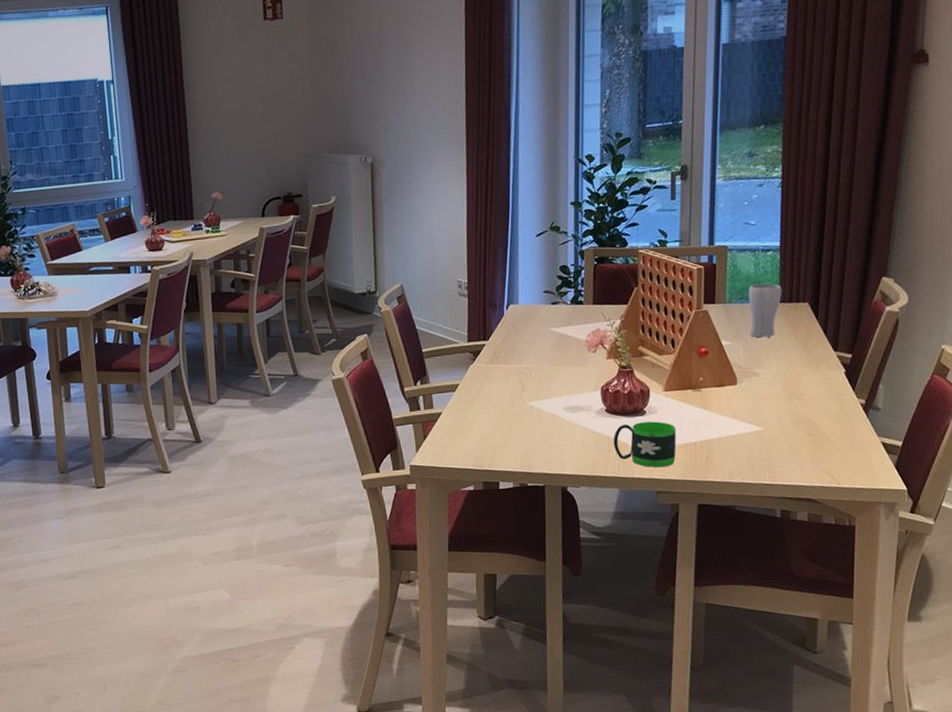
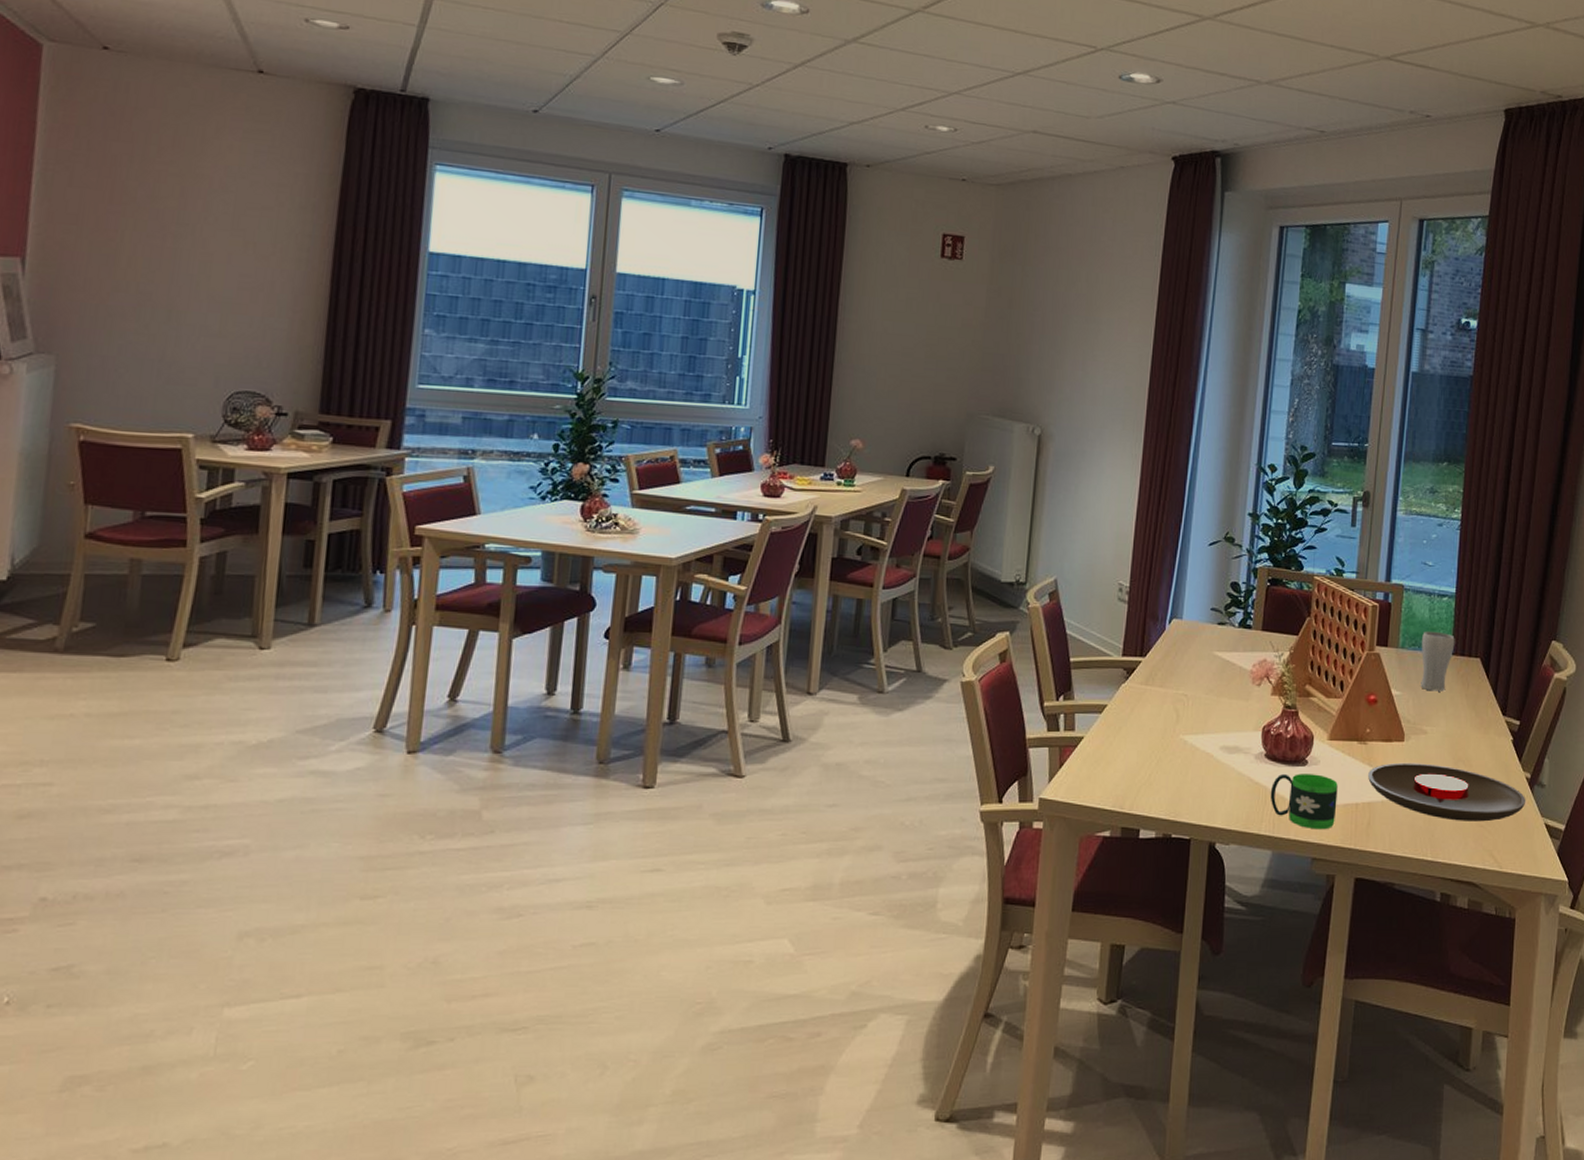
plate: none [704,401,862,448] -> present [1368,762,1526,822]

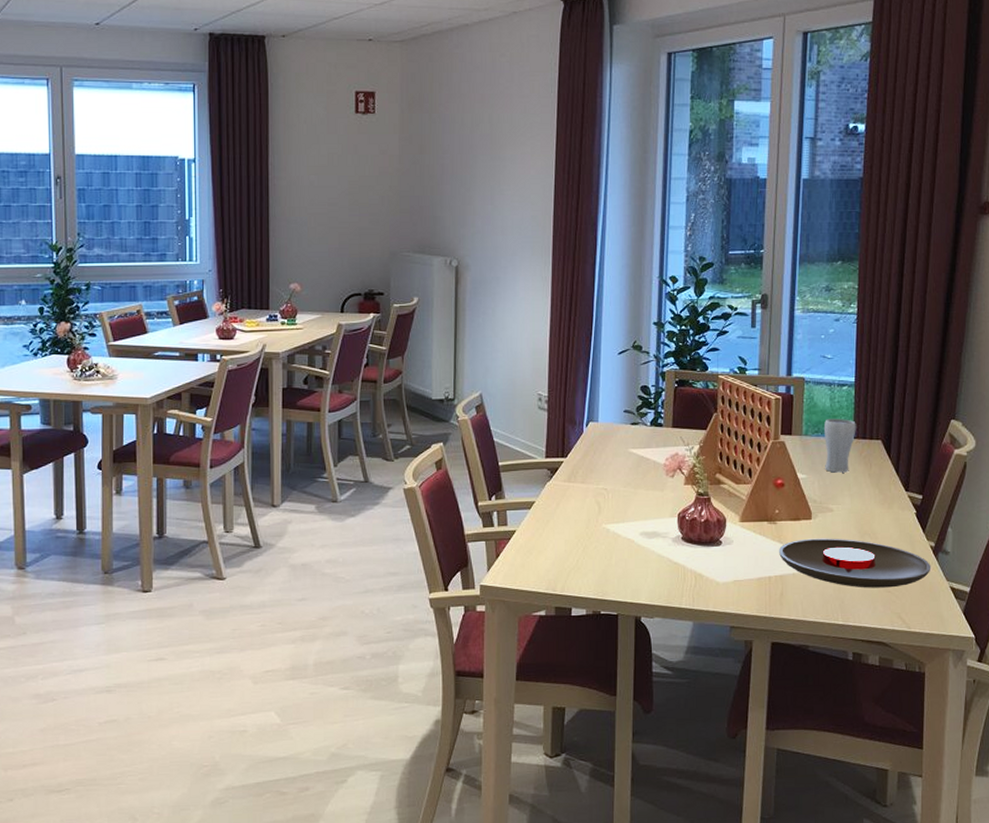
mug: present [1270,773,1338,830] -> none [688,553,751,602]

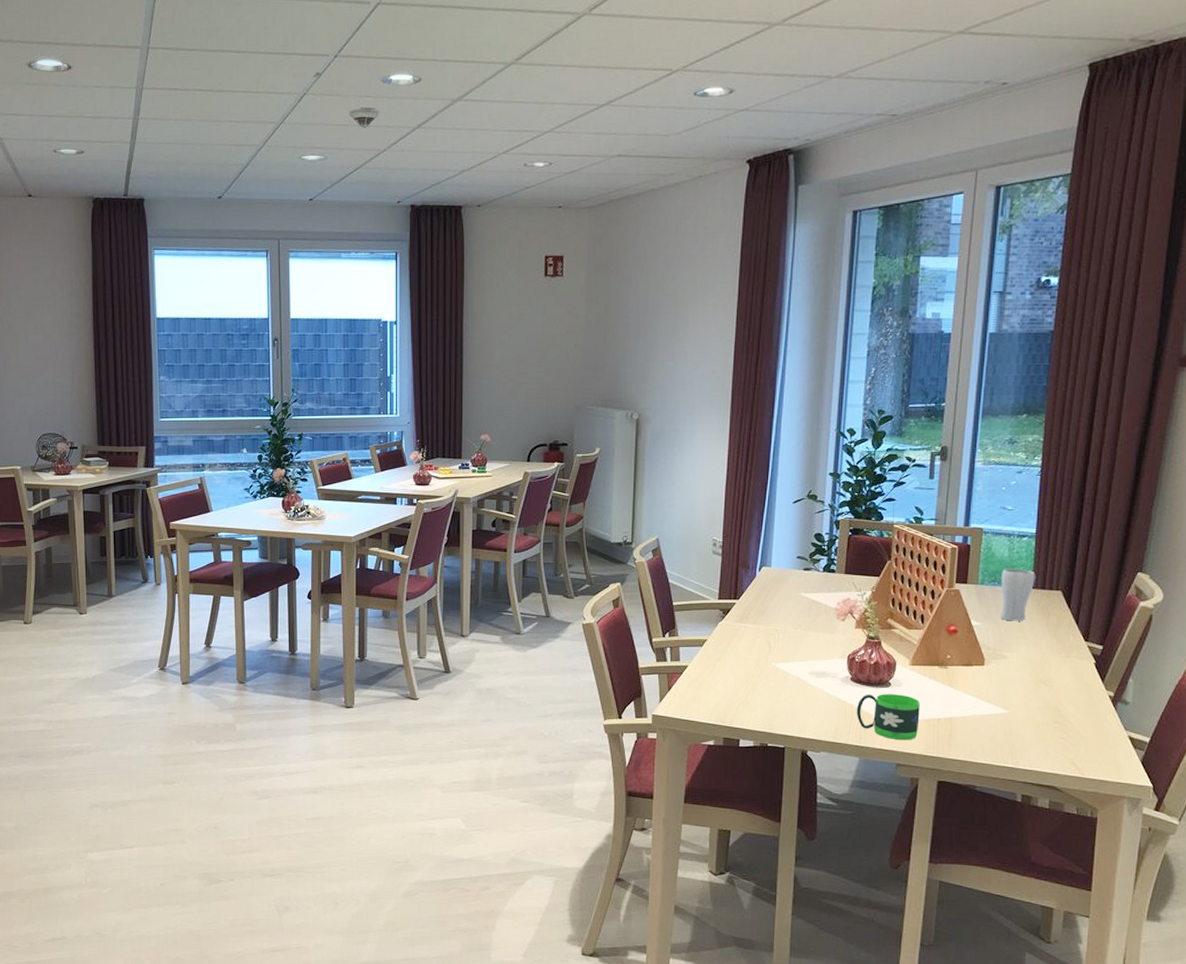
mug: none [688,553,751,602] -> present [856,694,920,741]
plate: present [779,538,931,588] -> none [949,684,1109,735]

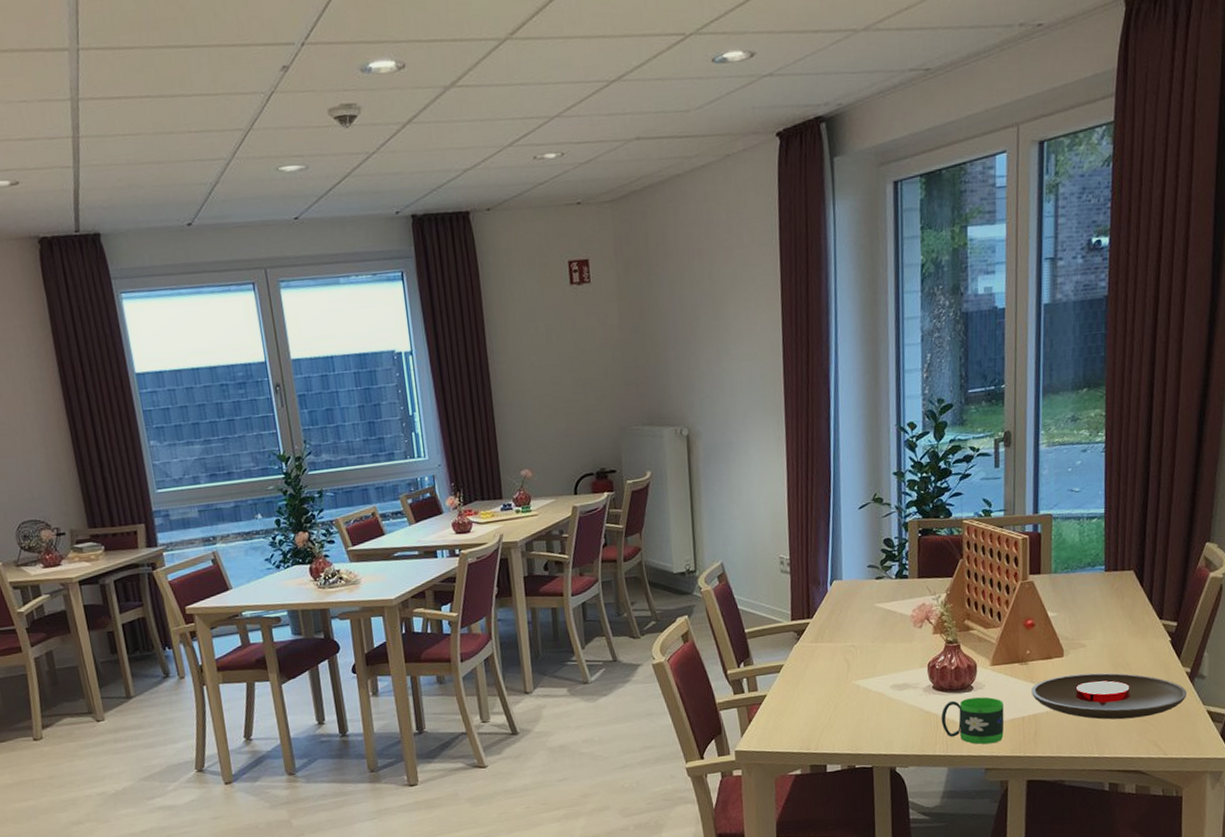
plate: none [949,684,1109,735] -> present [1031,672,1187,720]
drinking glass: present [1000,568,1035,621] -> none [1073,552,1107,608]

